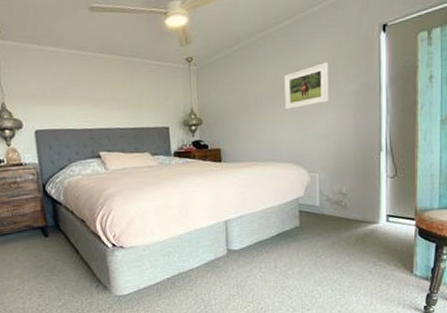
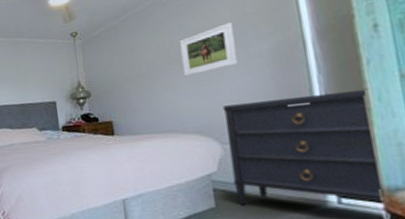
dresser: none [313,129,419,225] -> present [222,88,385,206]

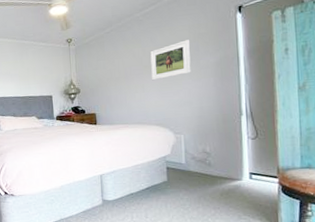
dresser: present [222,88,385,206] -> none [178,96,280,180]

